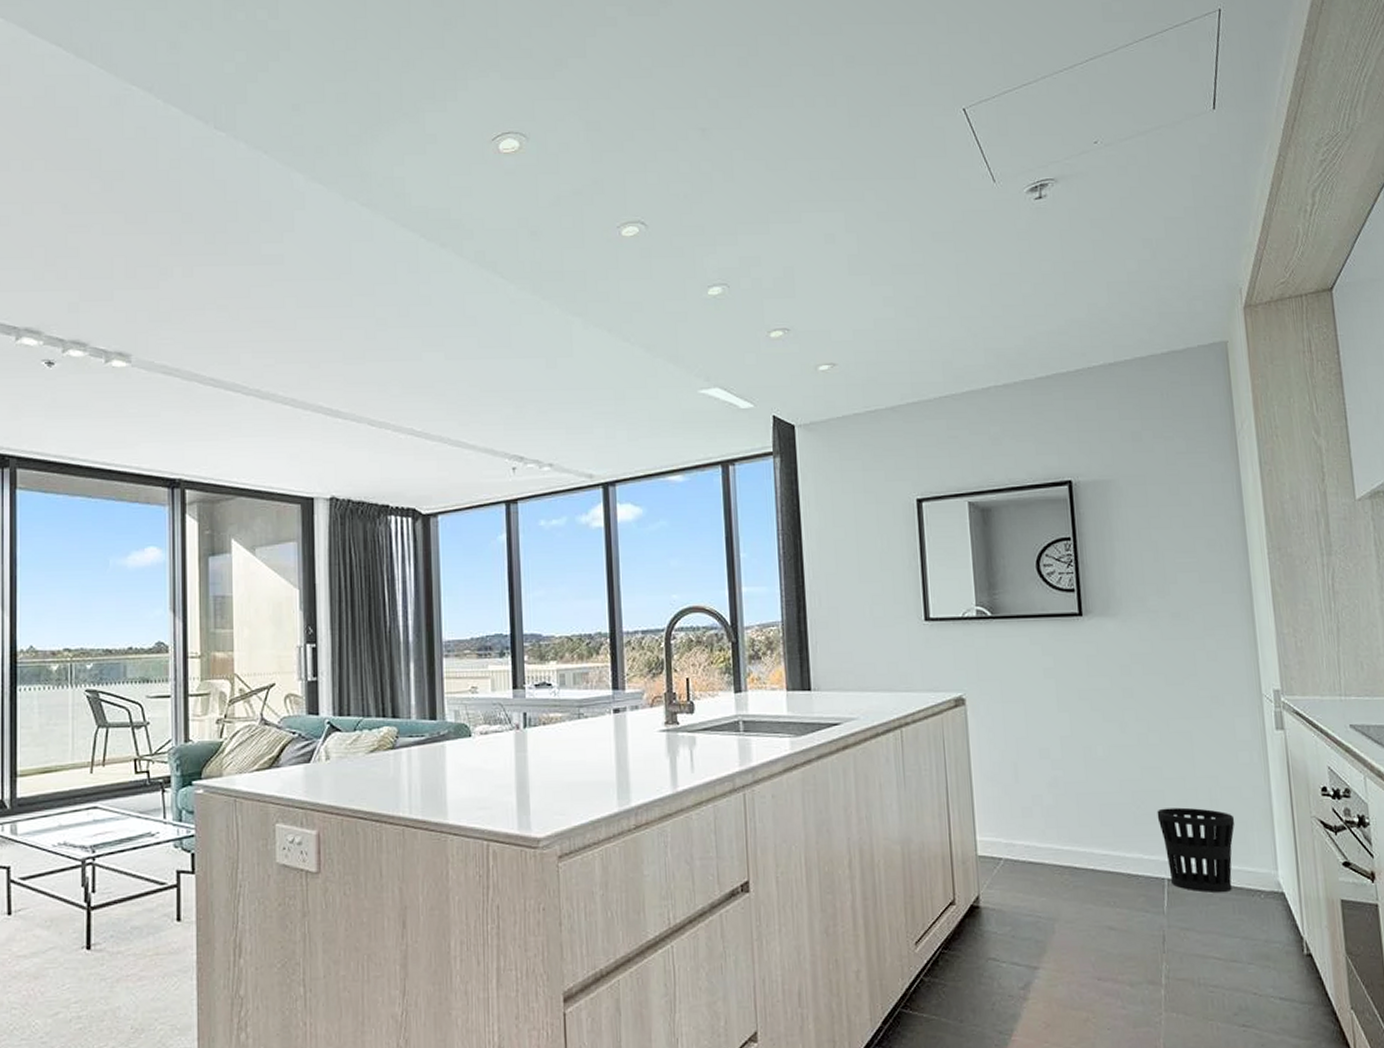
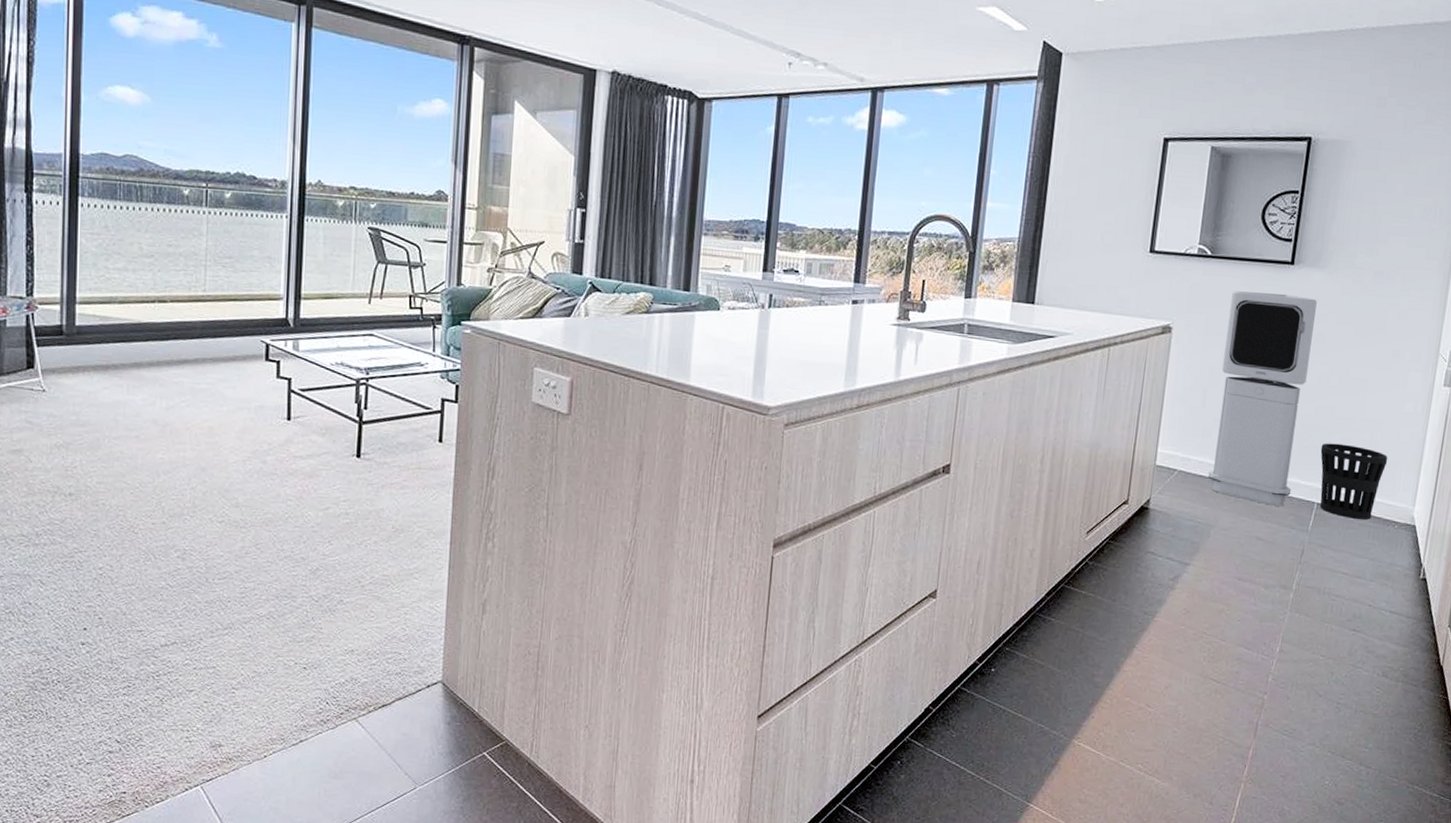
air purifier: none [1022,649,1136,888] -> present [1208,291,1317,506]

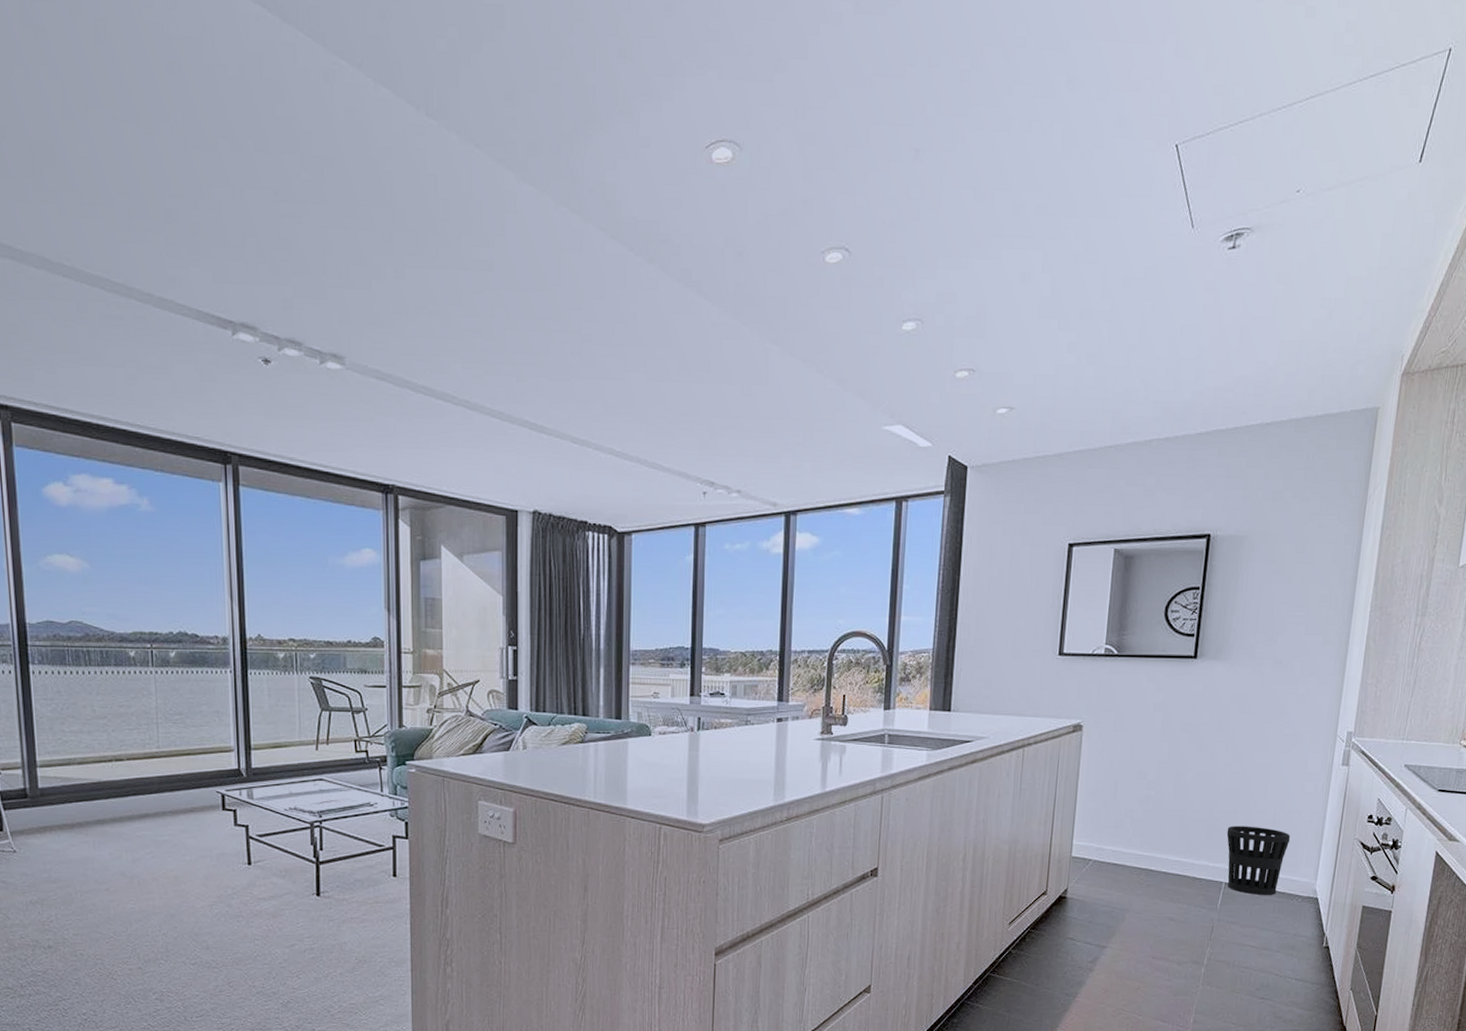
air purifier: present [1208,291,1317,506] -> none [1121,687,1220,888]

